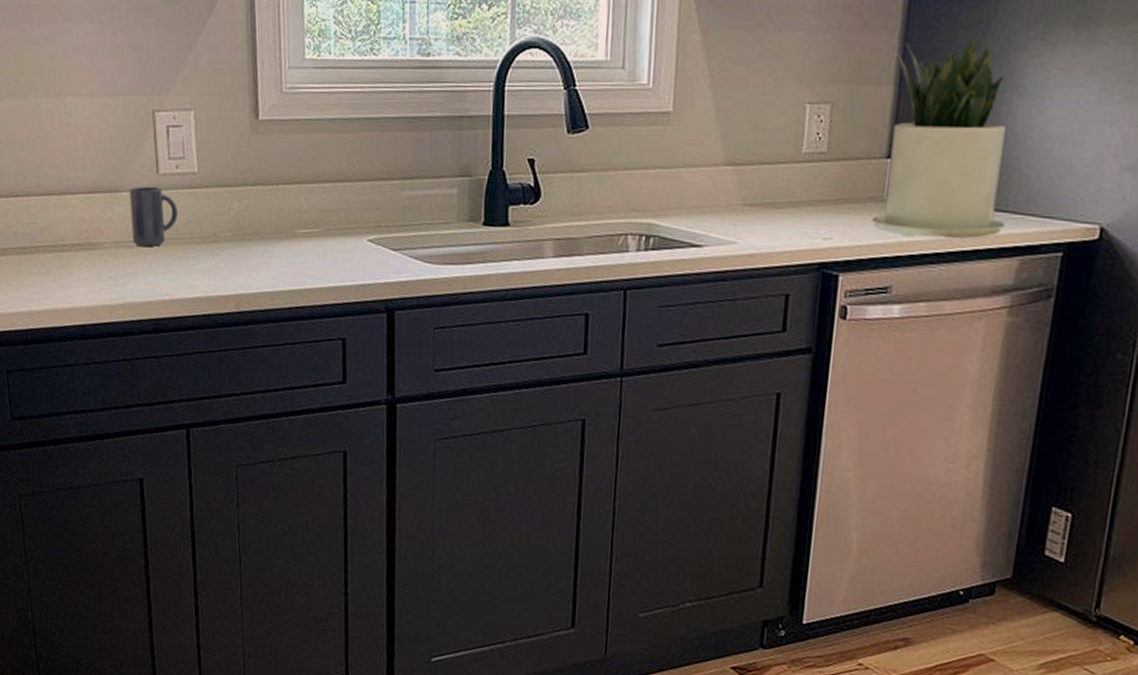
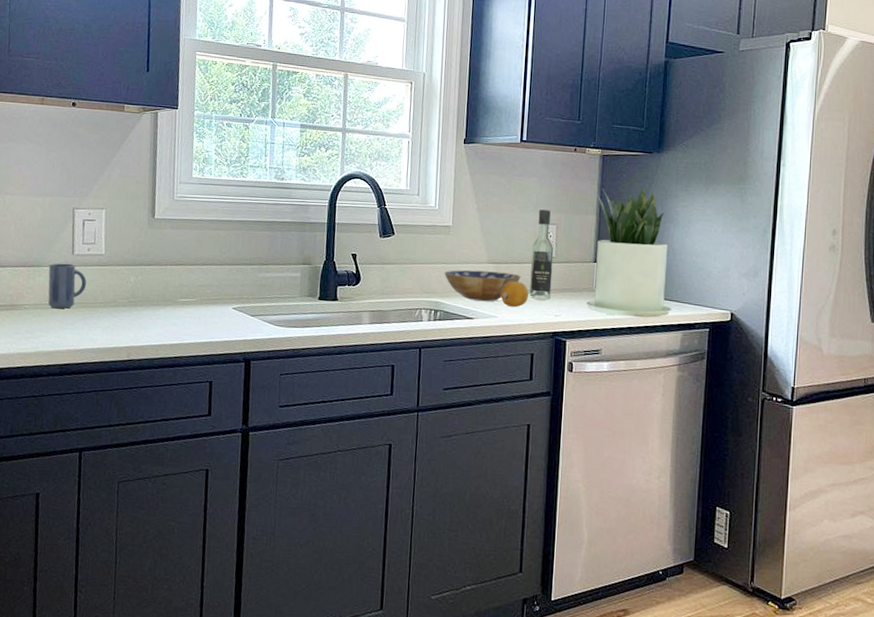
bowl: none [660,176,774,222] -> present [444,270,521,302]
fruit: none [742,190,786,229] -> present [500,281,529,308]
bottle: none [785,81,826,218] -> present [529,209,554,301]

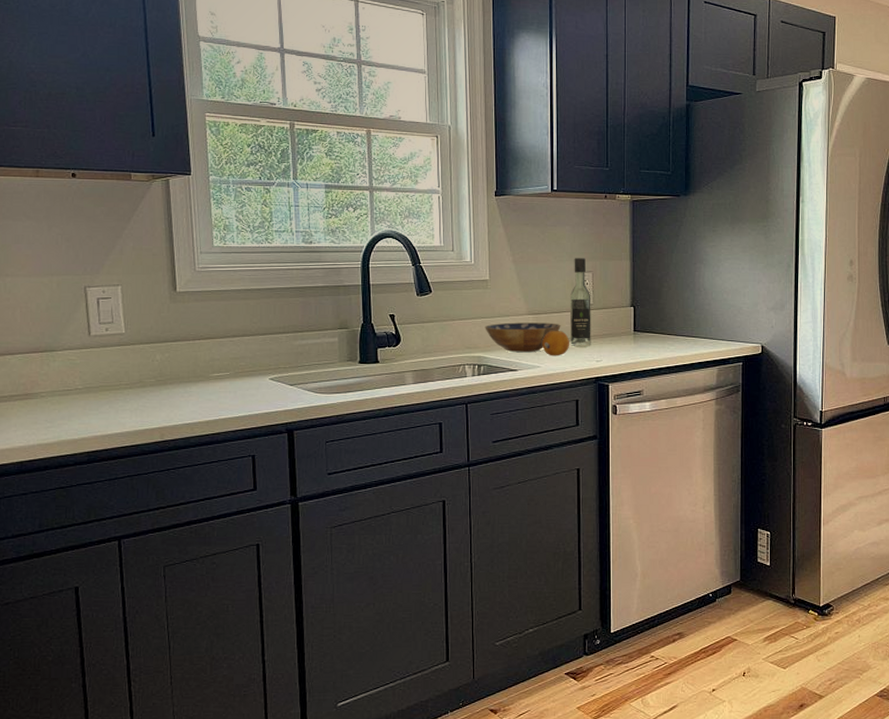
mug: present [47,263,87,309] -> none [63,346,108,394]
planter: present [586,188,672,318] -> none [626,231,707,357]

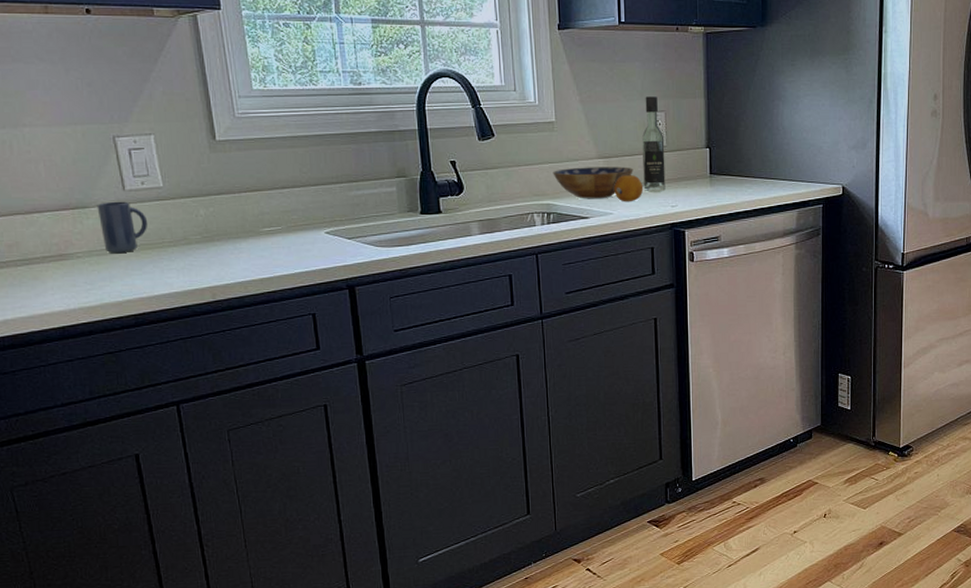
mug: none [63,346,108,394] -> present [96,201,148,254]

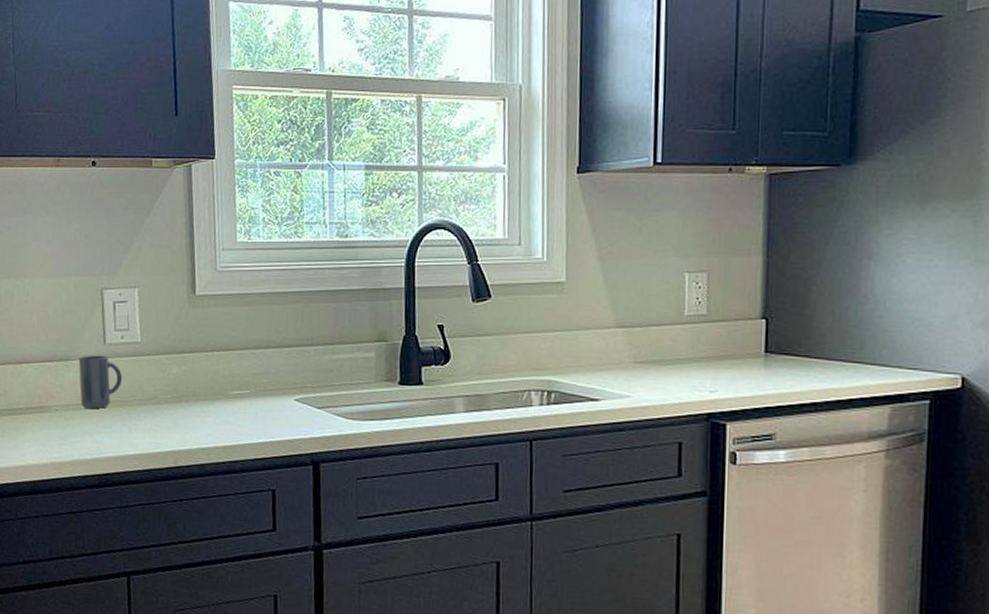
bowl: present [553,167,633,199] -> none [558,337,661,378]
fruit: present [614,175,644,202] -> none [634,349,673,384]
bottle: present [641,96,666,192] -> none [673,253,705,373]

